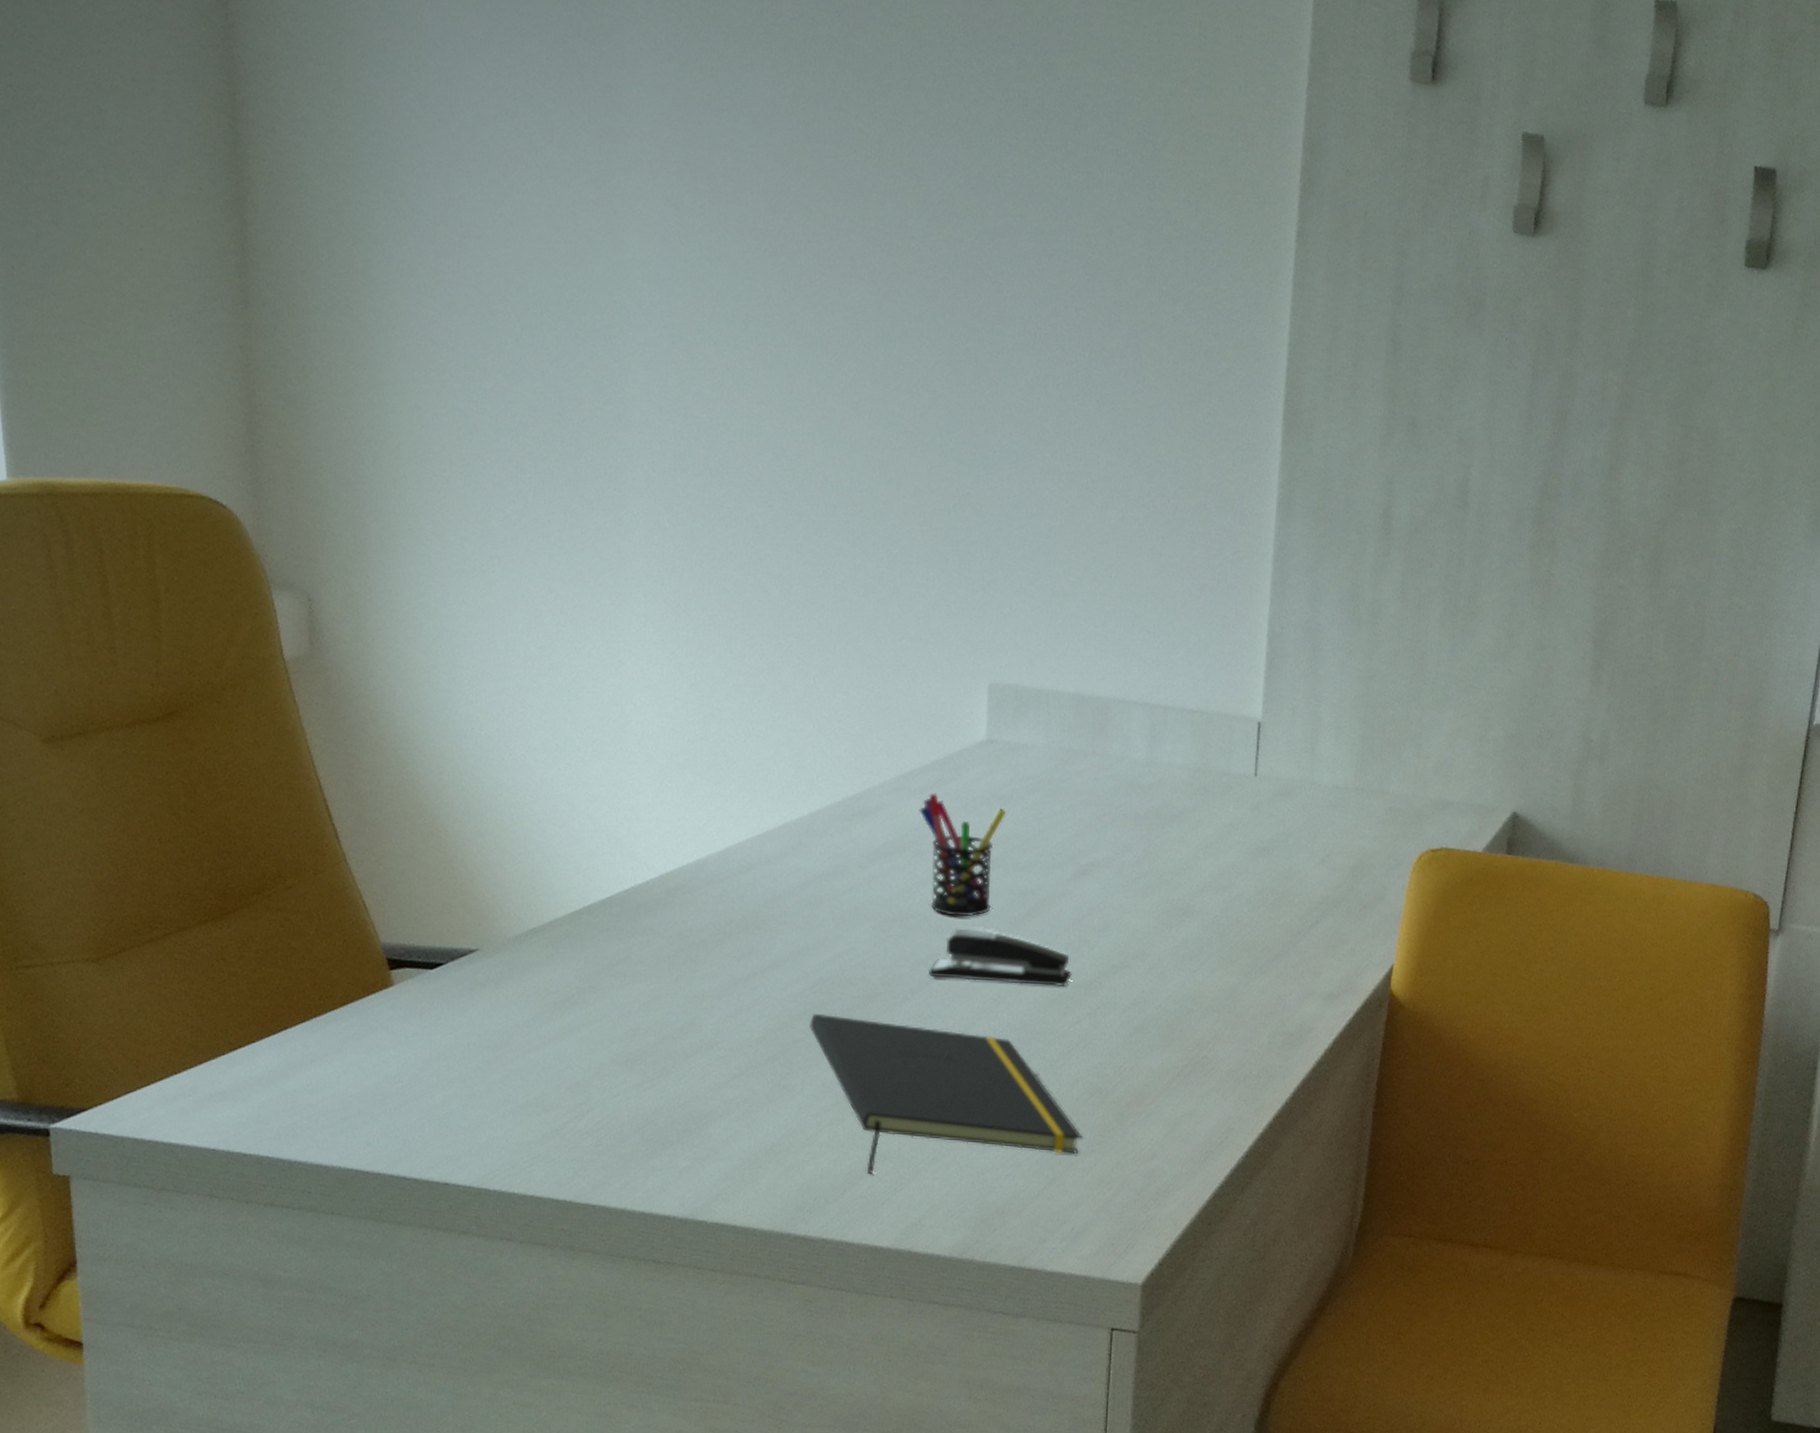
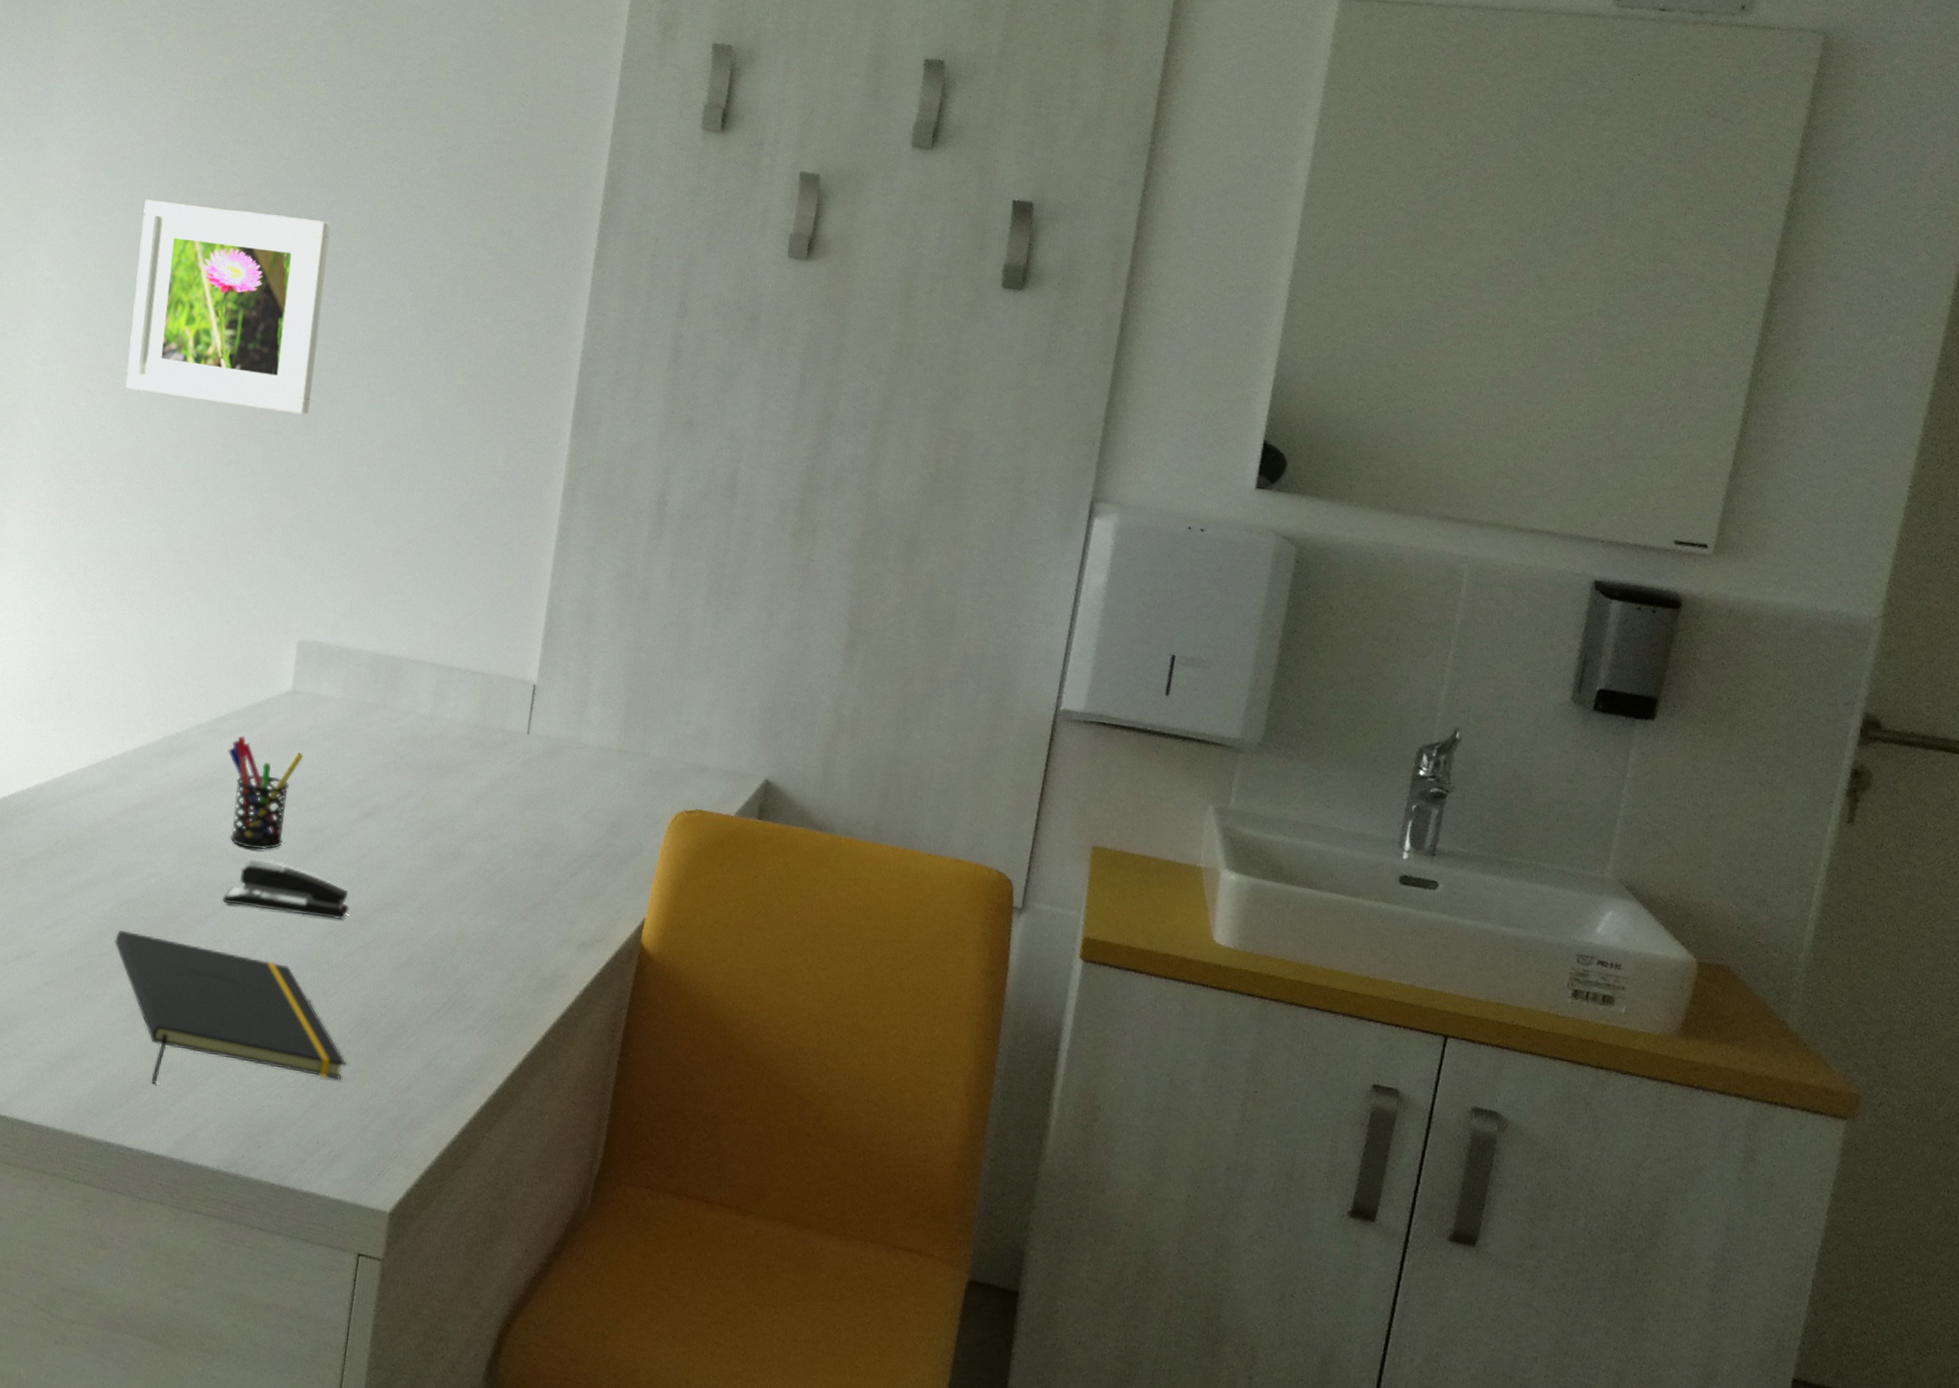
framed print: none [753,163,984,424] -> present [125,199,331,415]

